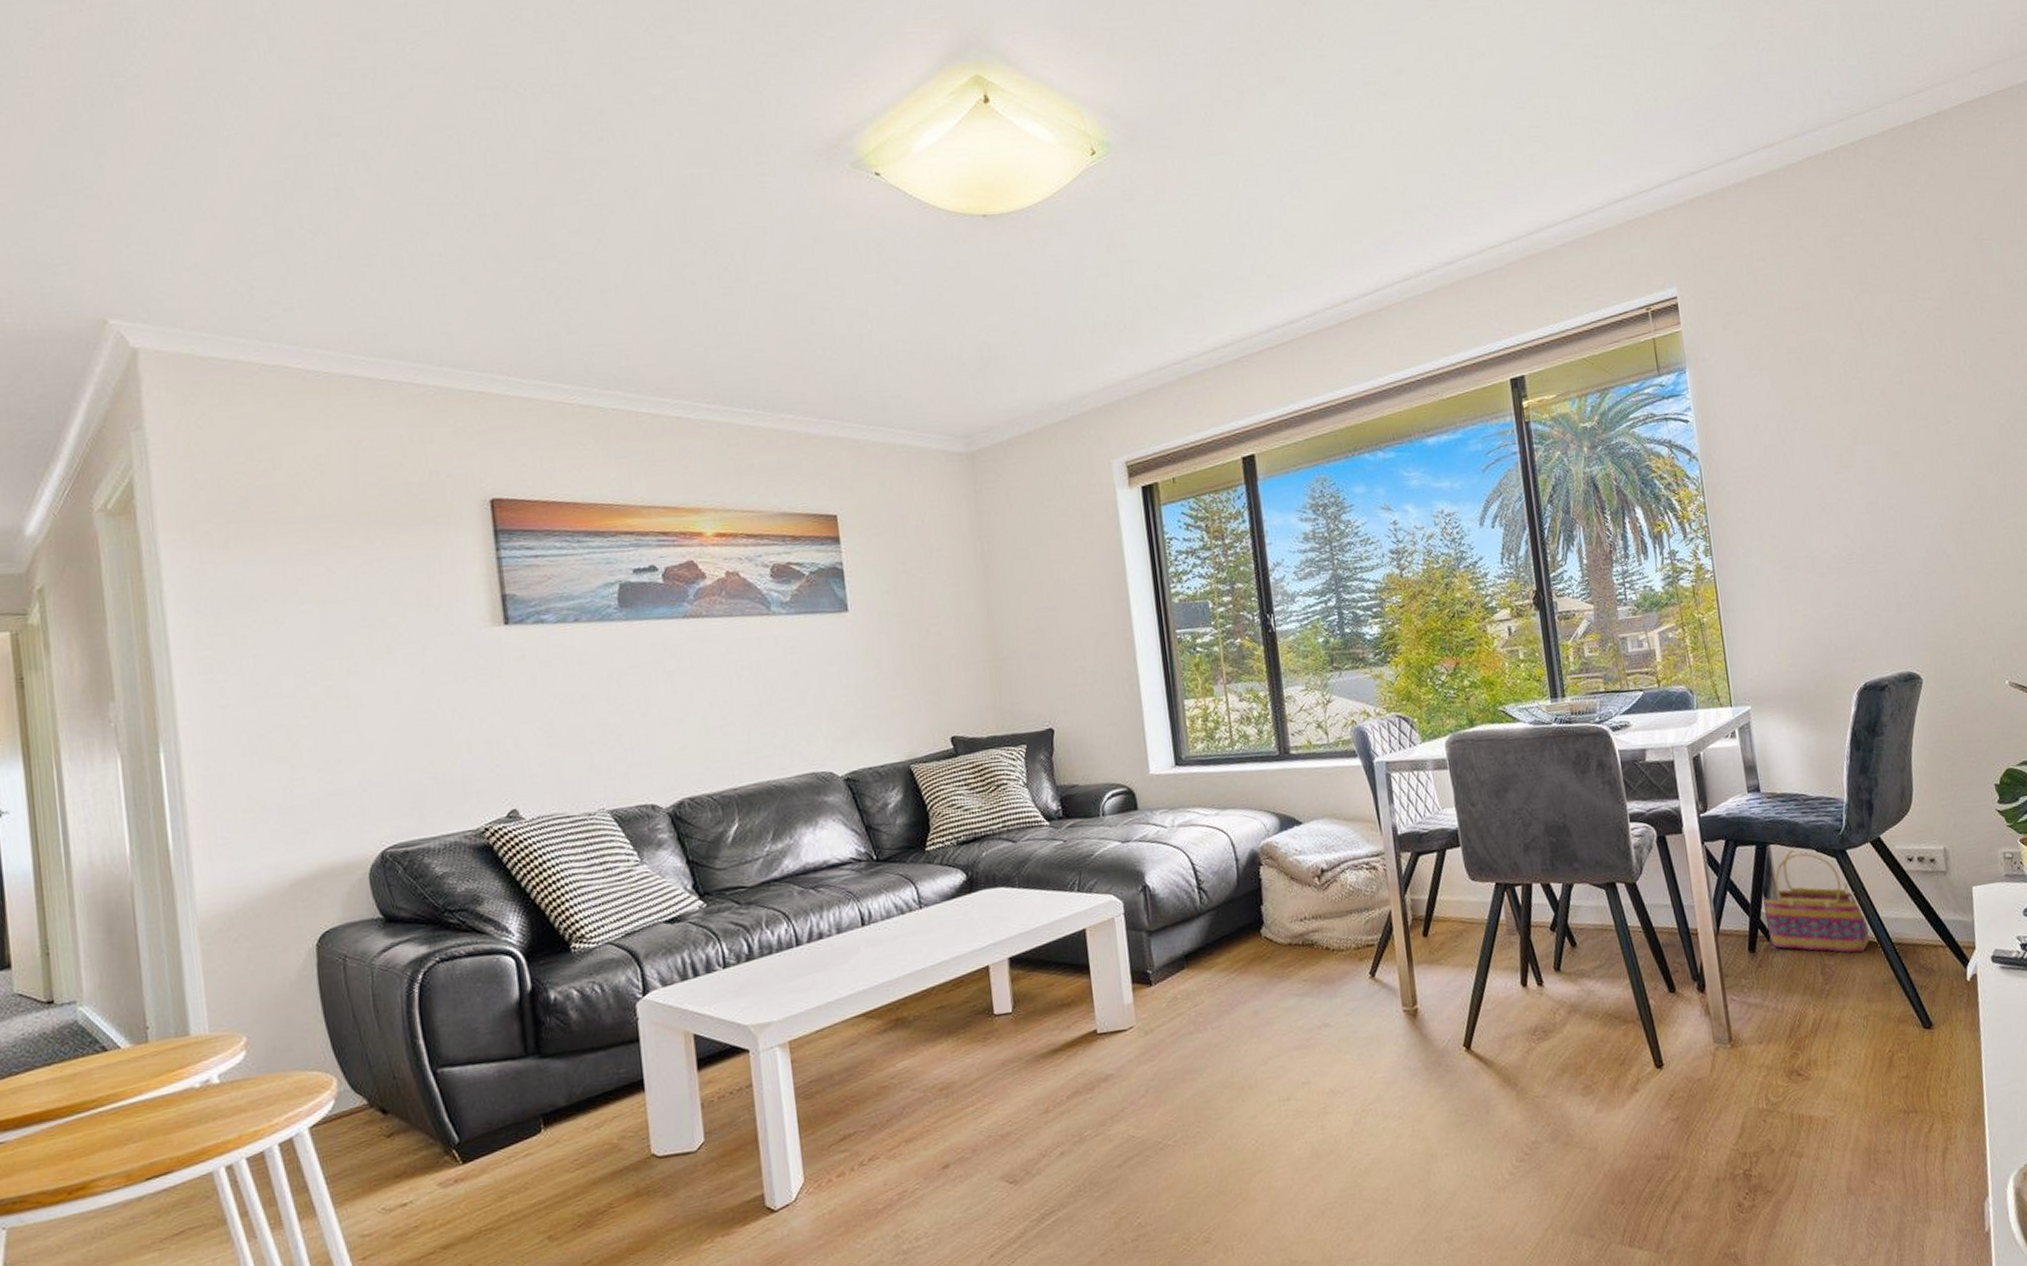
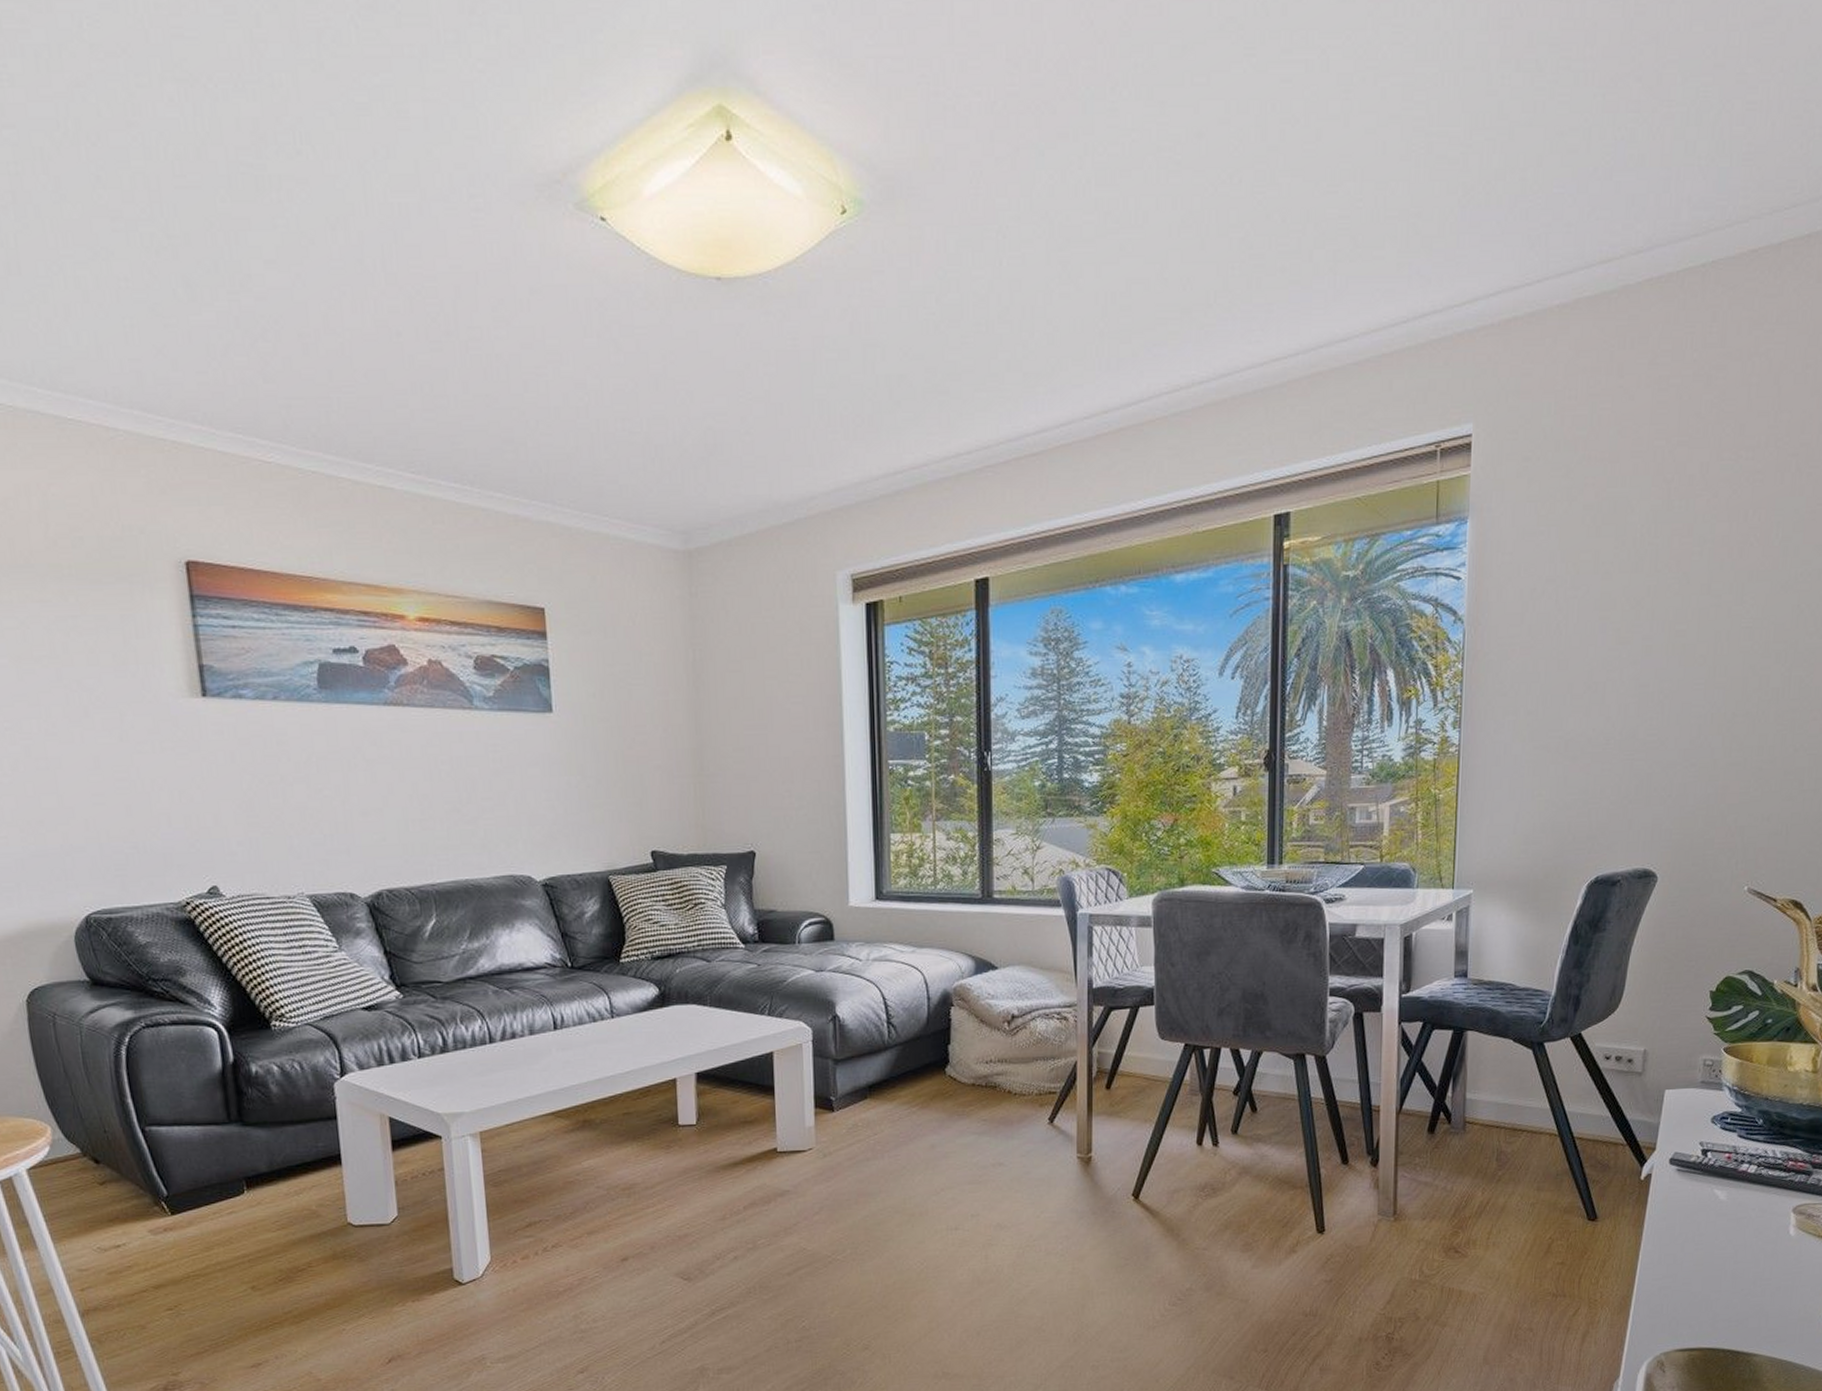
basket: present [1763,848,1870,953] -> none [1451,1036,1554,1143]

